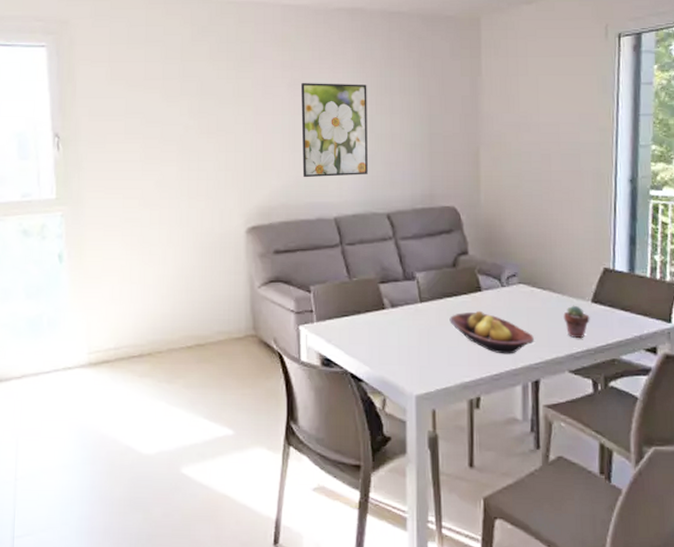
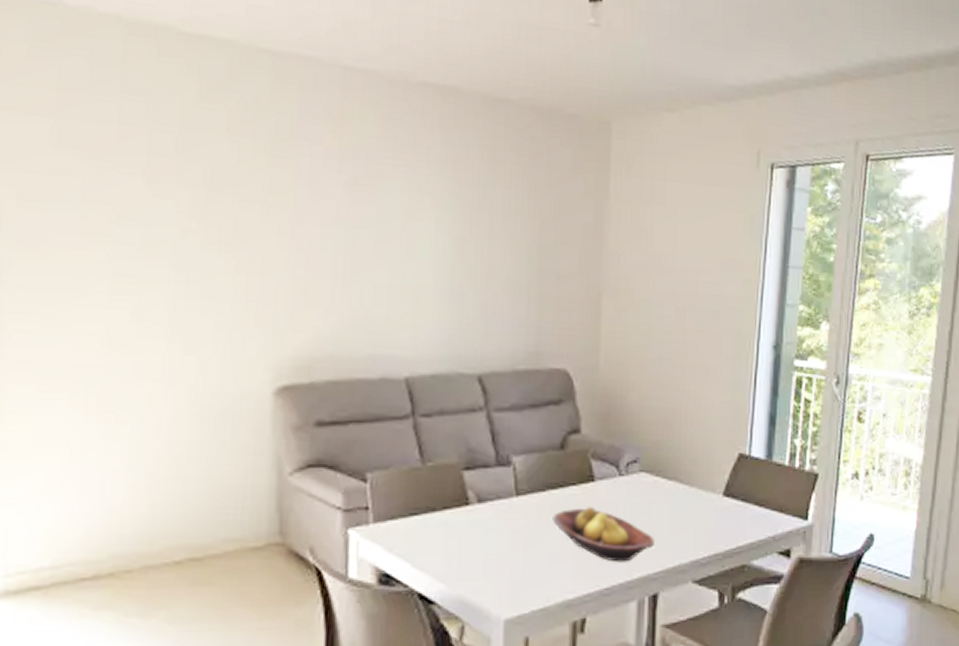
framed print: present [301,83,368,178] -> none [362,183,459,321]
potted succulent: present [563,305,590,339] -> none [690,499,720,541]

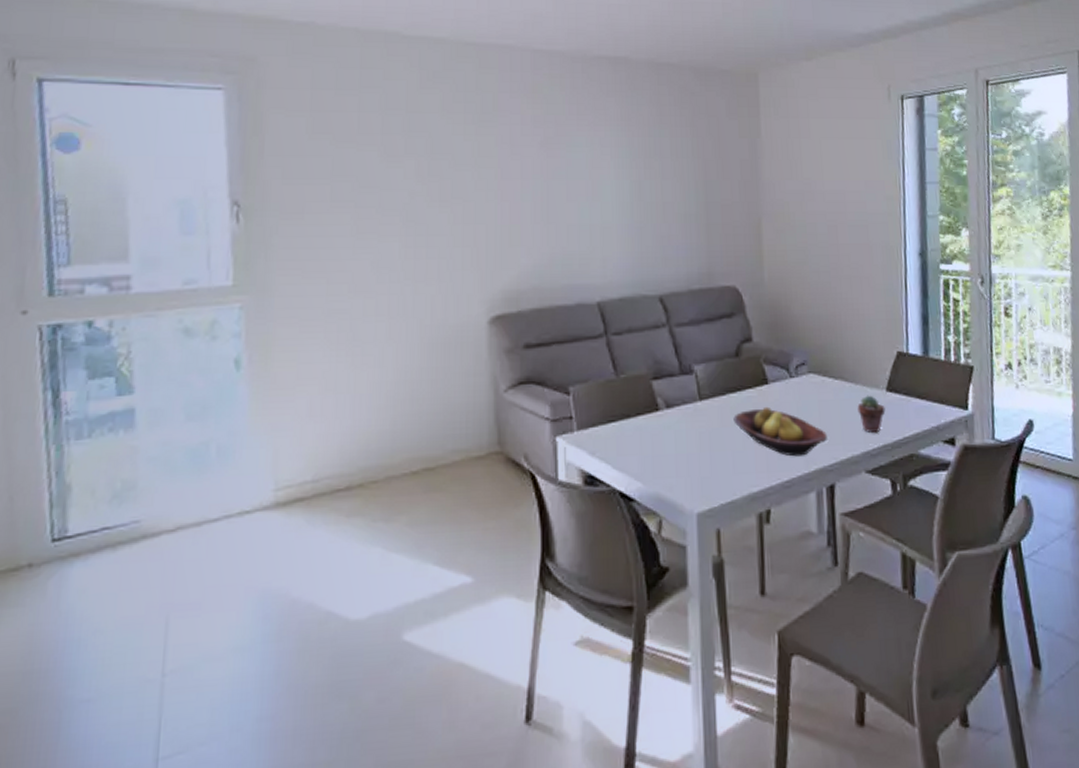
potted succulent: none [690,499,720,541] -> present [857,395,886,434]

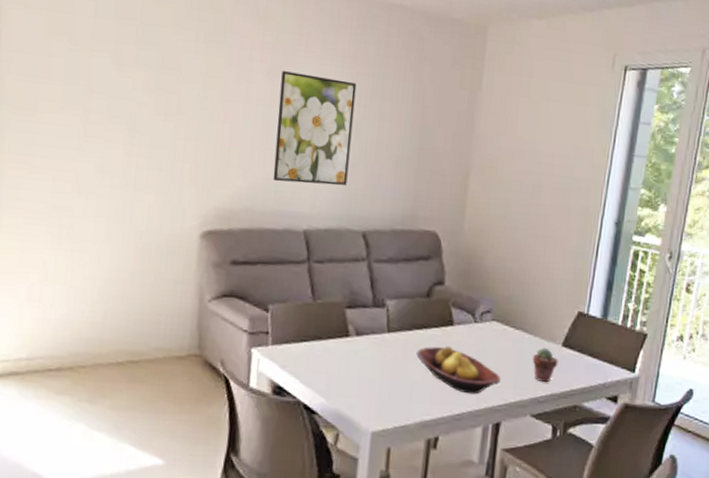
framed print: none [556,142,636,255] -> present [272,71,357,186]

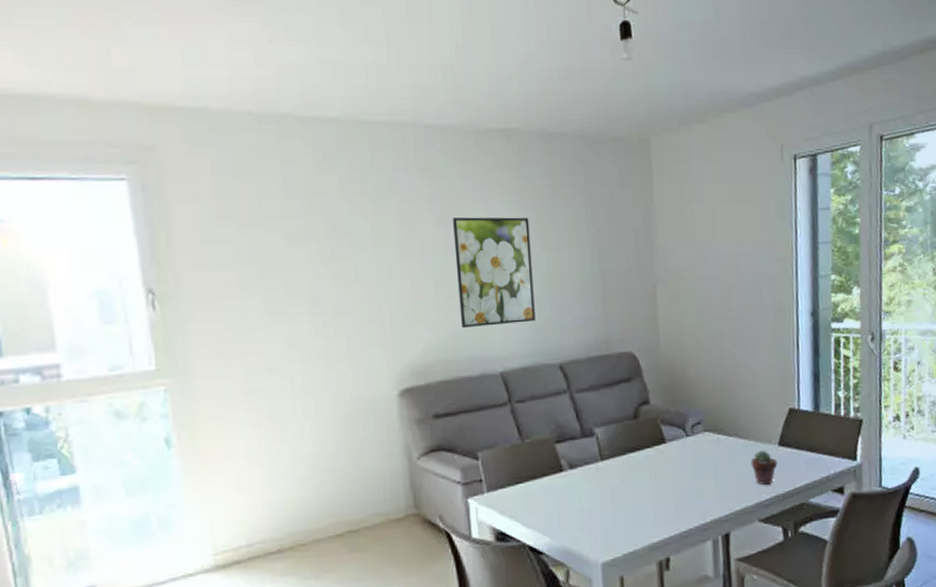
fruit bowl: present [416,345,501,394] -> none [633,464,722,509]

